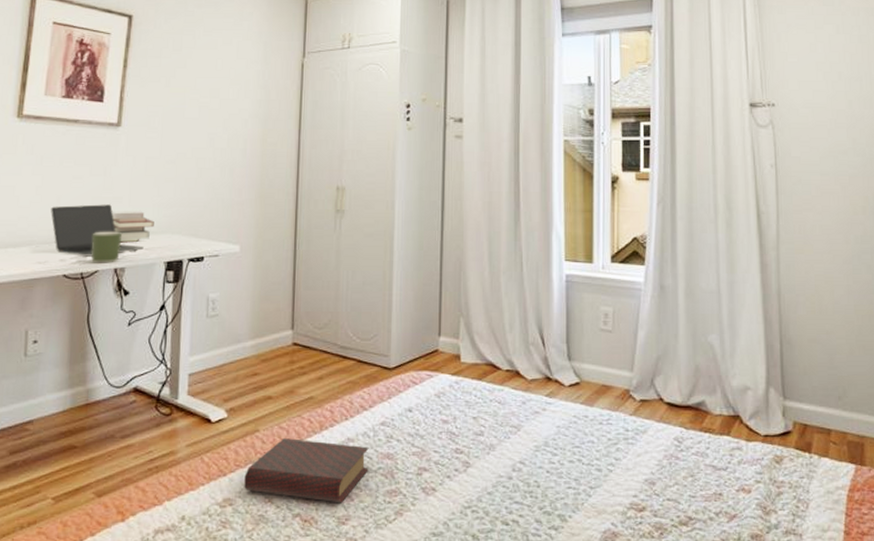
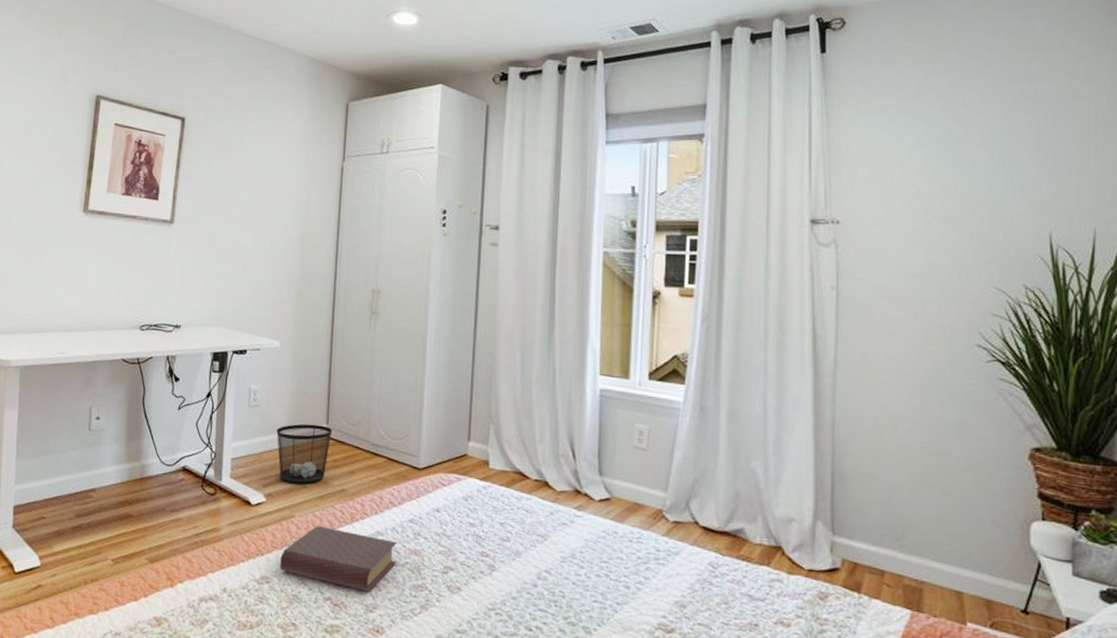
laptop: present [50,204,144,257] -> none [112,295,193,344]
mug: present [91,231,122,263] -> none [146,321,173,351]
books: present [112,210,154,243] -> none [165,302,202,333]
waste bin: none [238,331,298,396] -> present [276,424,333,484]

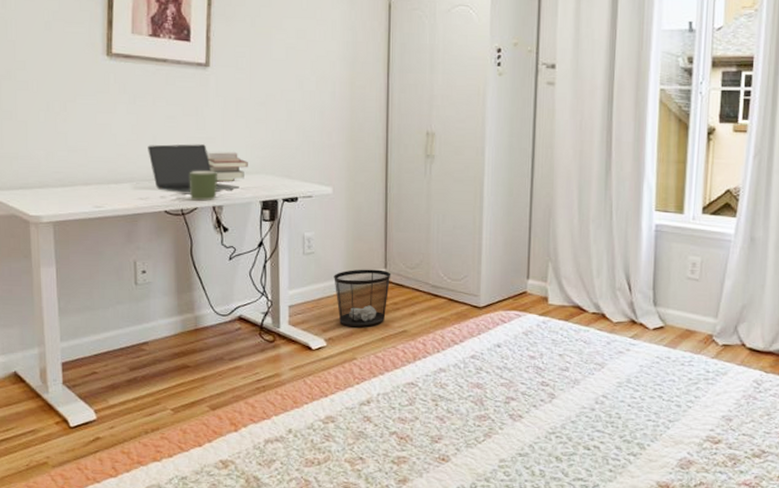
laptop: none [112,295,193,344] -> present [148,144,239,194]
mug: none [146,321,173,351] -> present [189,170,217,201]
books: none [165,302,202,333] -> present [207,150,248,182]
book: present [280,526,397,592] -> none [344,366,460,425]

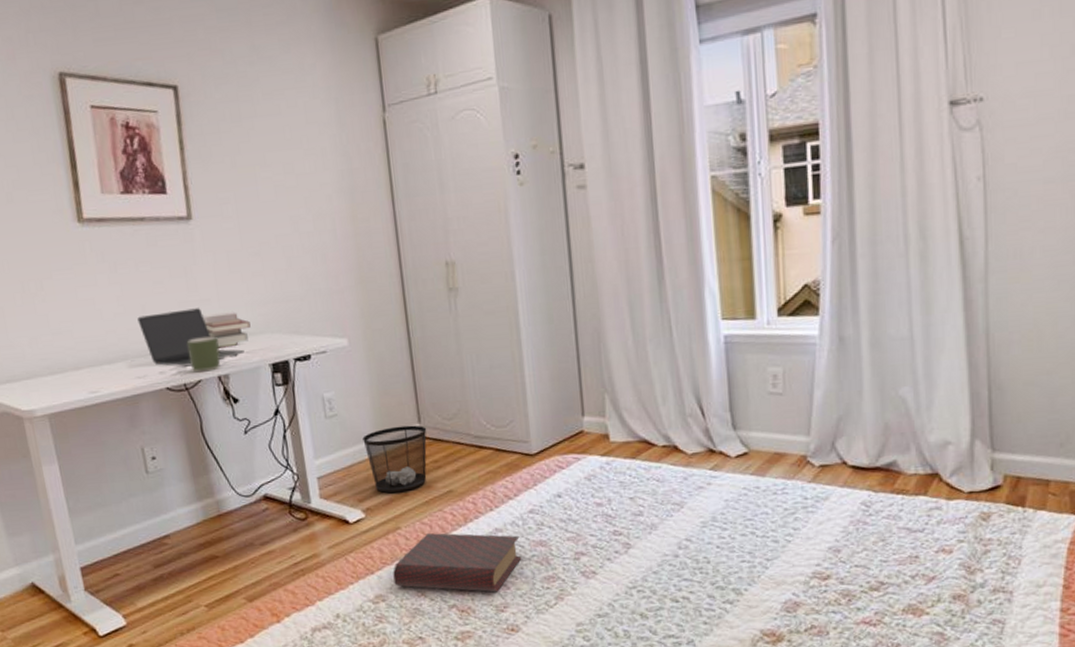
book: none [344,366,460,425] -> present [393,533,522,592]

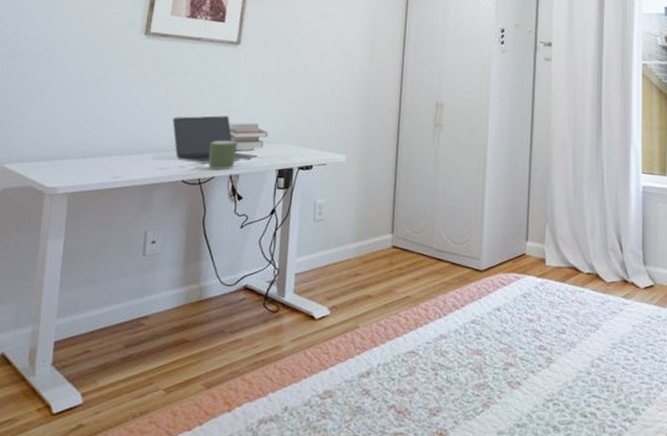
waste bin: present [362,425,427,494] -> none [341,234,398,294]
book: present [393,533,522,592] -> none [343,335,460,396]

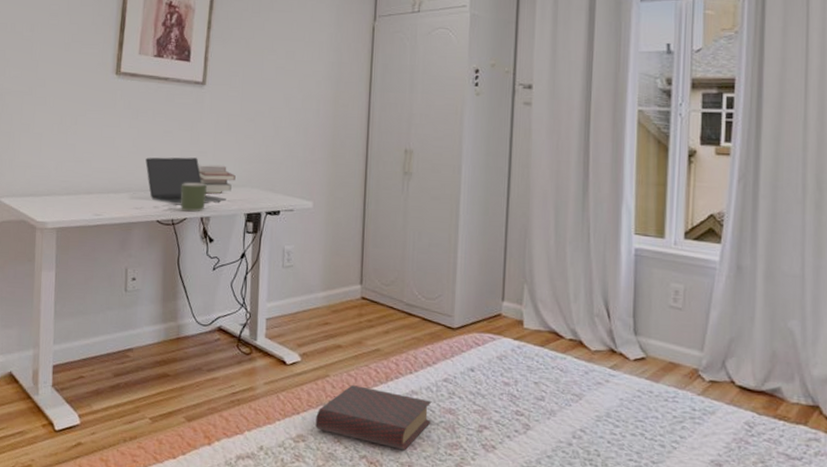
book: none [343,335,460,396] -> present [315,385,432,451]

